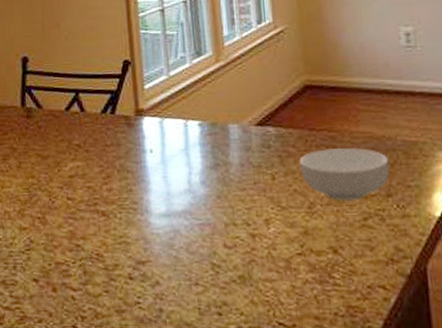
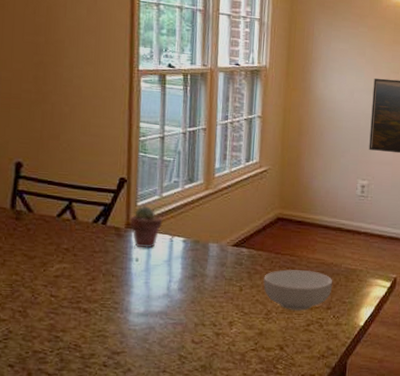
potted succulent: none [137,88,174,137] -> present [128,206,163,248]

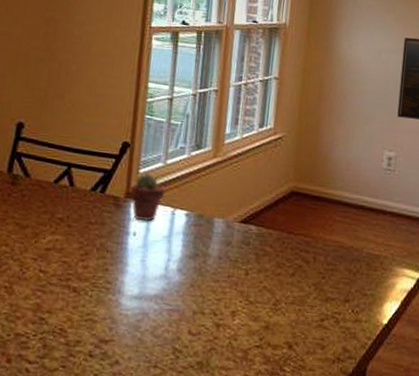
cereal bowl: present [263,269,333,312] -> none [272,252,353,303]

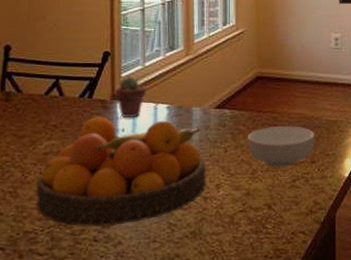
fruit bowl: none [32,214,223,342] -> present [36,117,207,227]
cereal bowl: none [272,252,353,303] -> present [247,126,315,168]

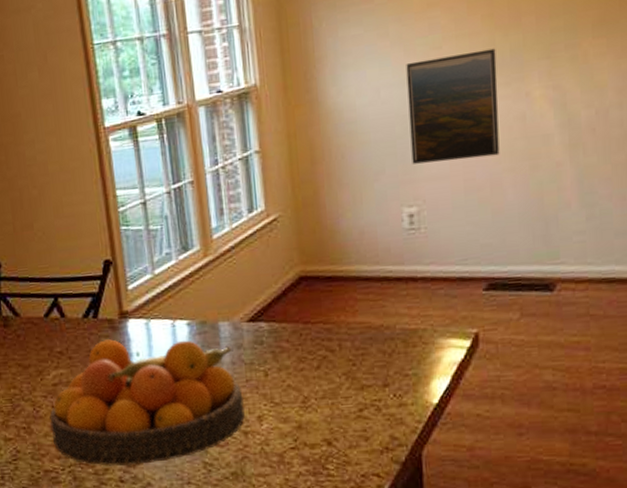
potted succulent: present [113,77,147,118] -> none [121,289,160,340]
cereal bowl: present [247,126,315,168] -> none [293,339,387,394]

